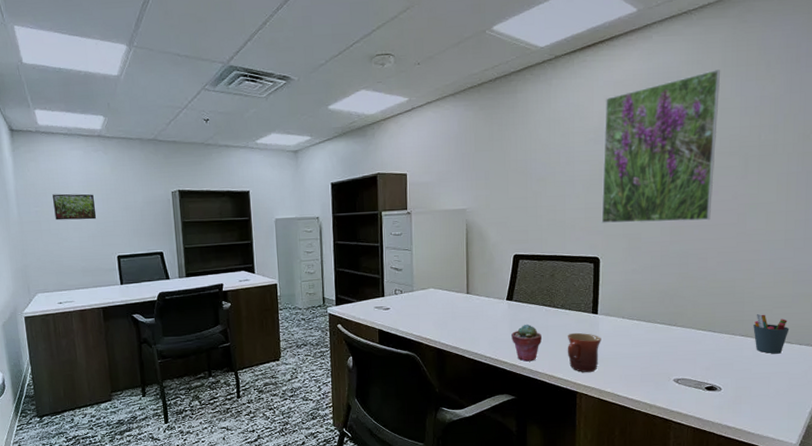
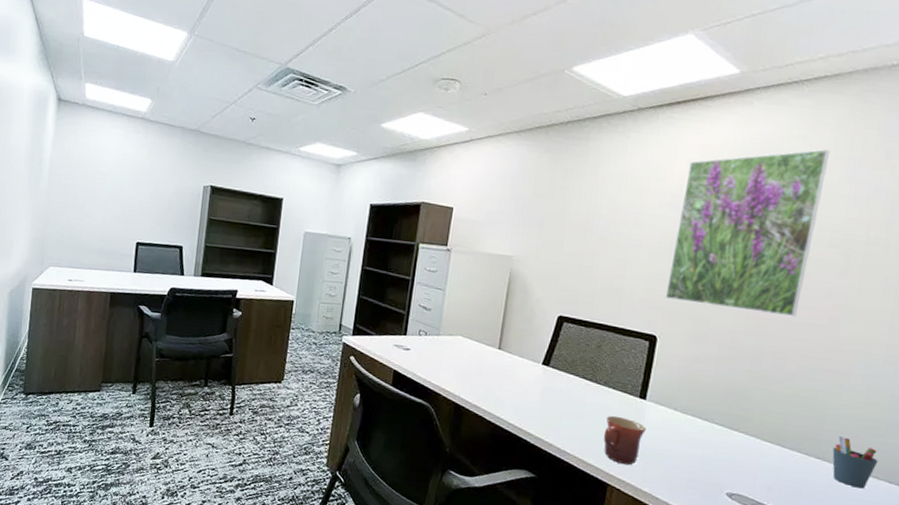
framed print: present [53,194,97,221] -> none [83,169,125,201]
potted succulent: present [511,324,541,362] -> none [541,395,576,439]

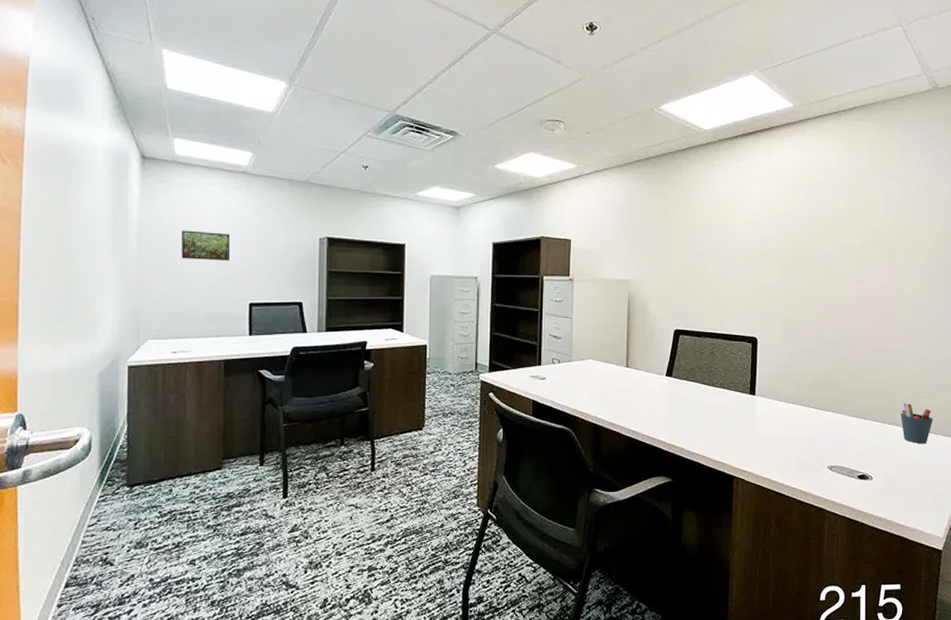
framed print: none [83,169,125,201] -> present [181,230,231,261]
mug: present [603,415,646,466] -> none [725,413,758,457]
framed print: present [665,149,829,317] -> none [759,167,866,308]

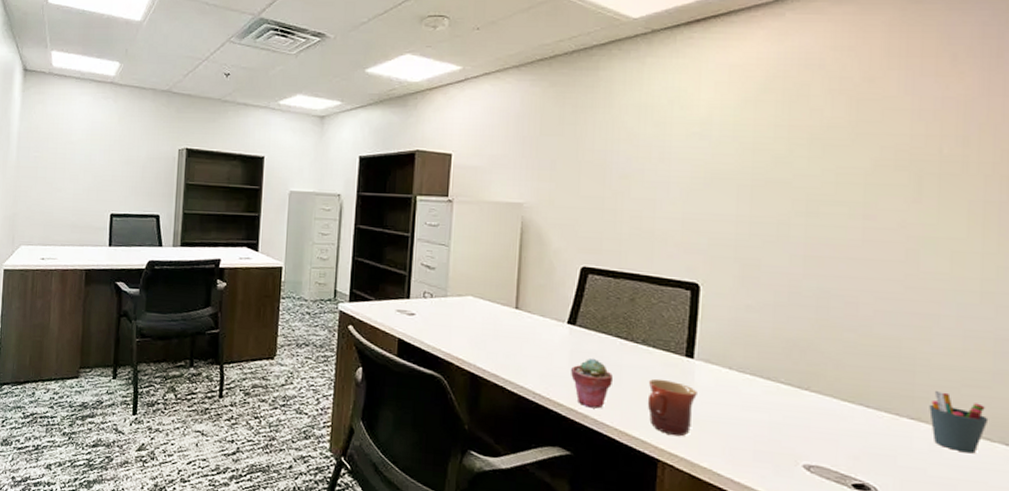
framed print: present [181,230,231,261] -> none [53,140,96,171]
potted succulent: none [670,402,700,442] -> present [571,358,612,409]
mug: none [725,413,758,457] -> present [647,378,697,437]

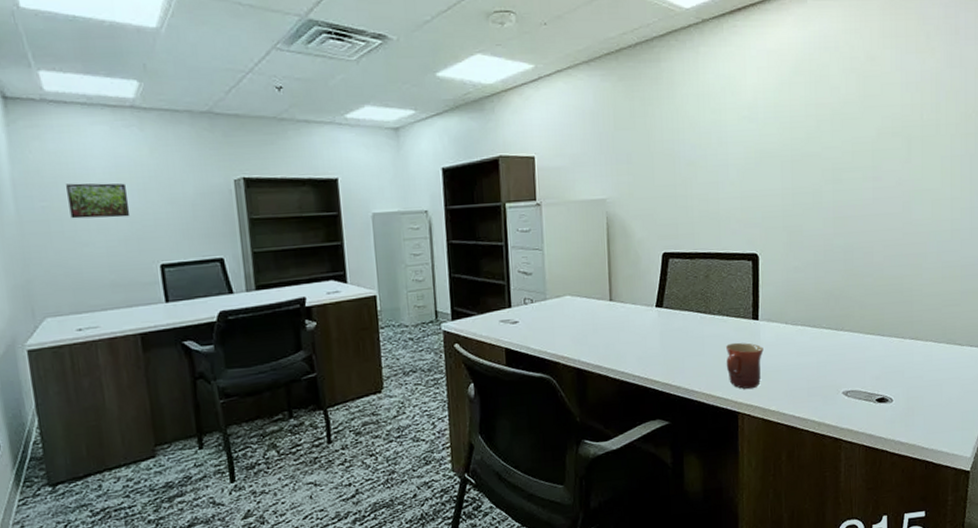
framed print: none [53,140,96,171] -> present [66,183,131,219]
potted succulent: present [571,358,612,409] -> none [663,334,697,380]
pen holder: present [929,390,989,454] -> none [923,313,960,358]

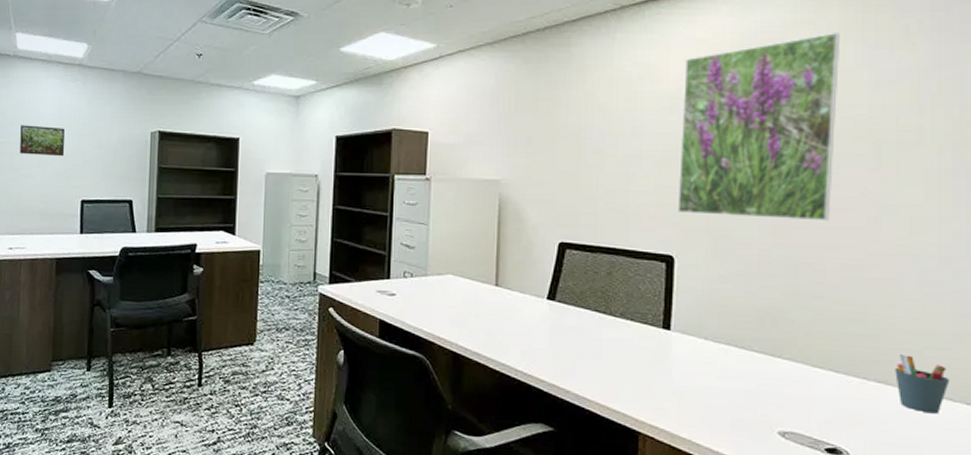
mug: present [726,342,764,390] -> none [627,351,675,409]
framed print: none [758,40,879,214] -> present [677,33,839,222]
pen holder: none [923,313,960,358] -> present [895,353,950,414]

